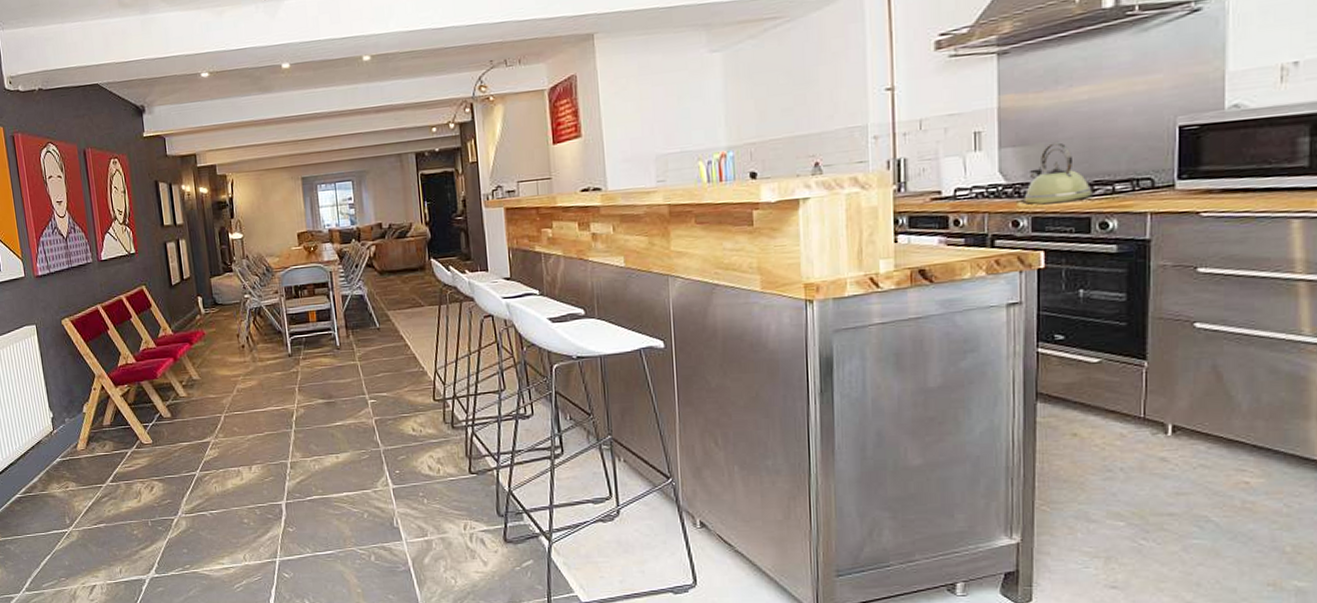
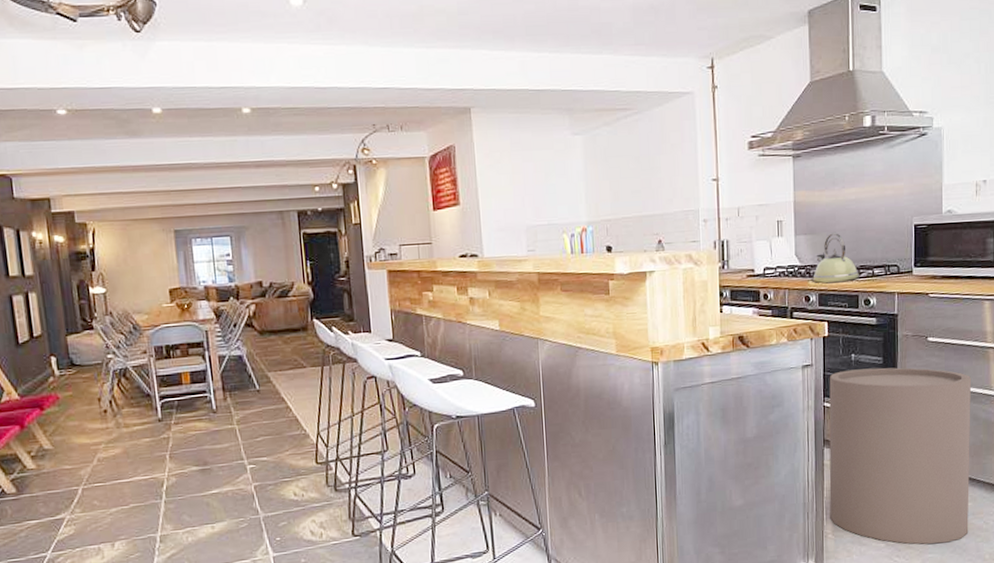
trash can: none [1043,306,1268,528] -> present [829,367,972,545]

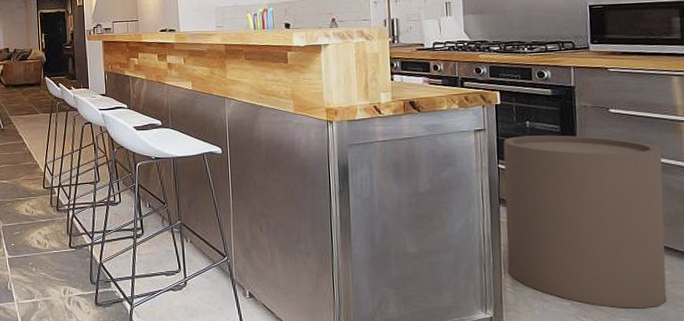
kettle: present [813,233,859,284] -> none [483,13,532,58]

